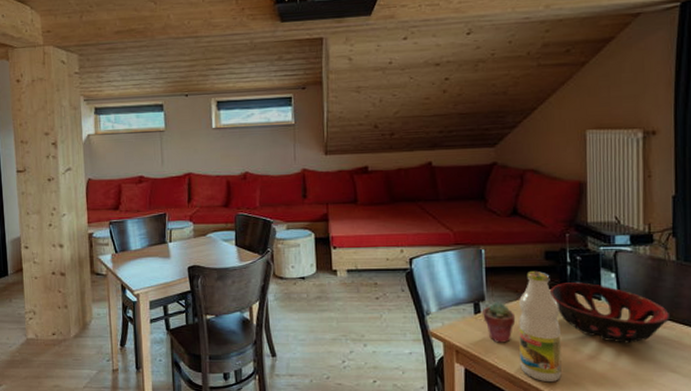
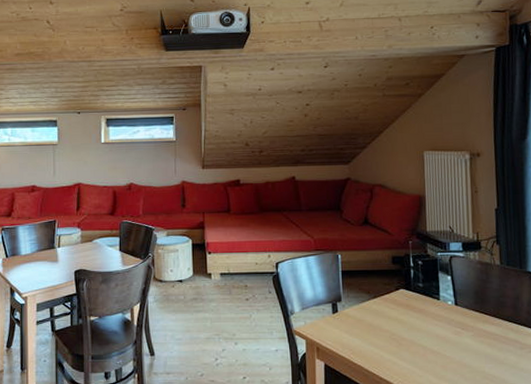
potted succulent: present [482,302,516,343] -> none [339,302,368,340]
bottle: present [518,271,562,383] -> none [371,274,408,376]
decorative bowl: present [549,282,671,344] -> none [396,284,497,339]

